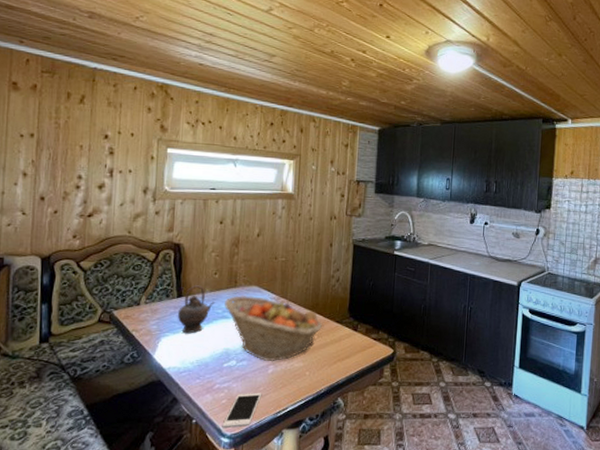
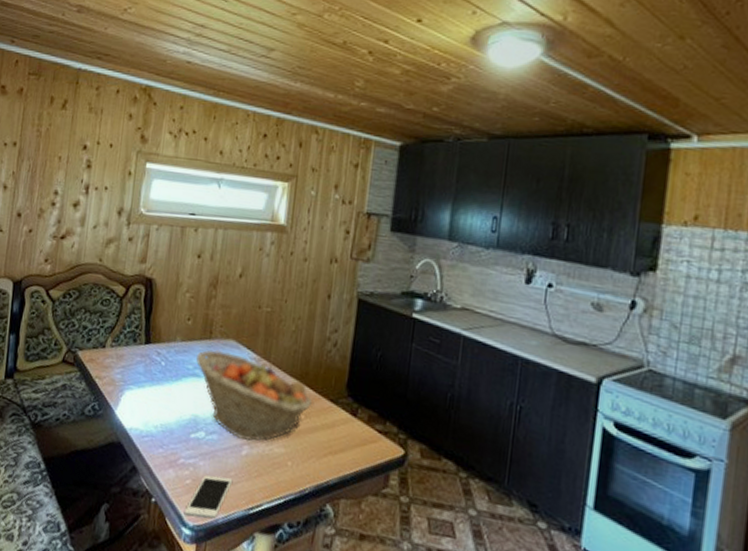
teapot: present [178,285,215,334] -> none [144,331,186,390]

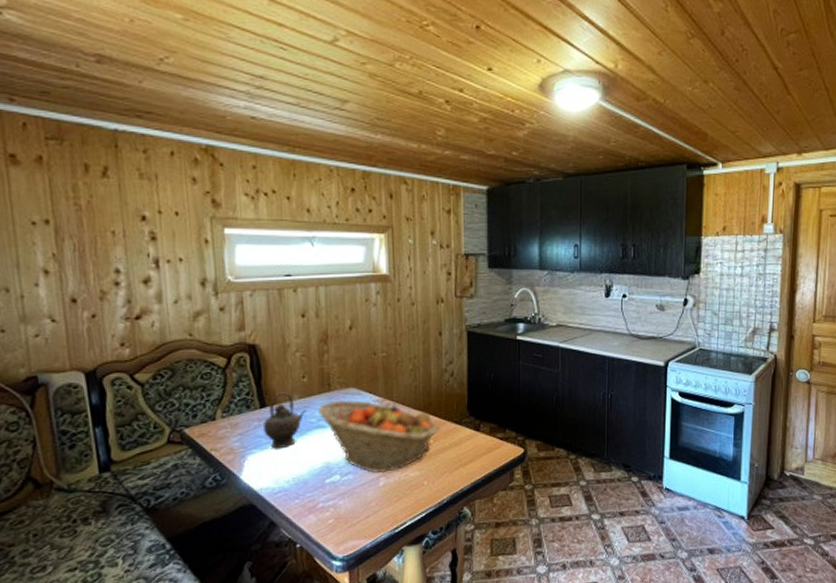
teapot: none [144,331,186,390] -> present [264,392,307,449]
cell phone: present [184,475,233,519] -> none [331,508,375,550]

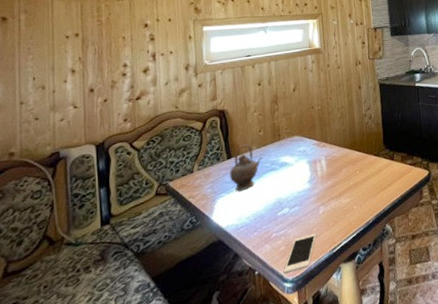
fruit basket: present [318,399,439,474] -> none [271,144,363,203]
cell phone: none [331,508,375,550] -> present [283,233,317,273]

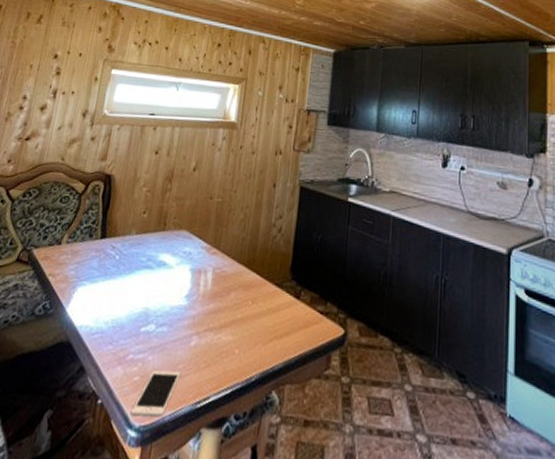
teapot: present [230,144,262,192] -> none [98,225,140,285]

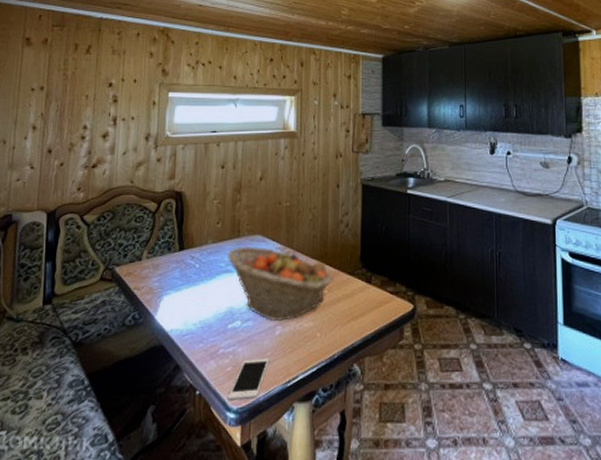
fruit basket: none [150,240,259,332] -> present [228,245,333,322]

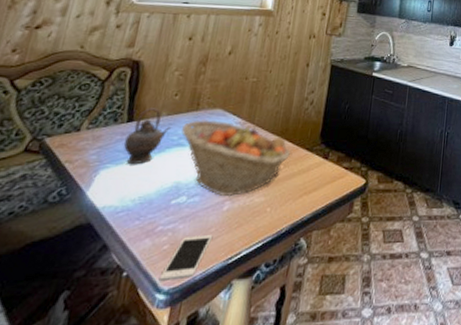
teapot: none [180,236,217,291] -> present [124,108,171,165]

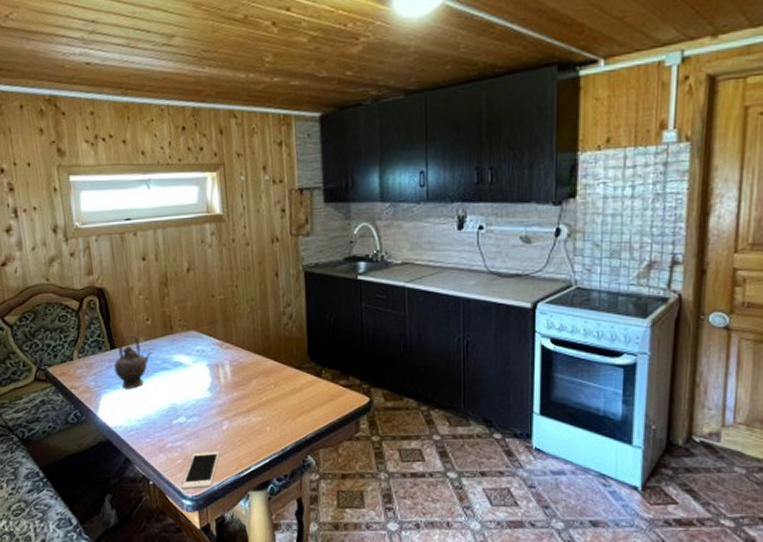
fruit basket: present [182,119,291,197] -> none [162,342,279,417]

